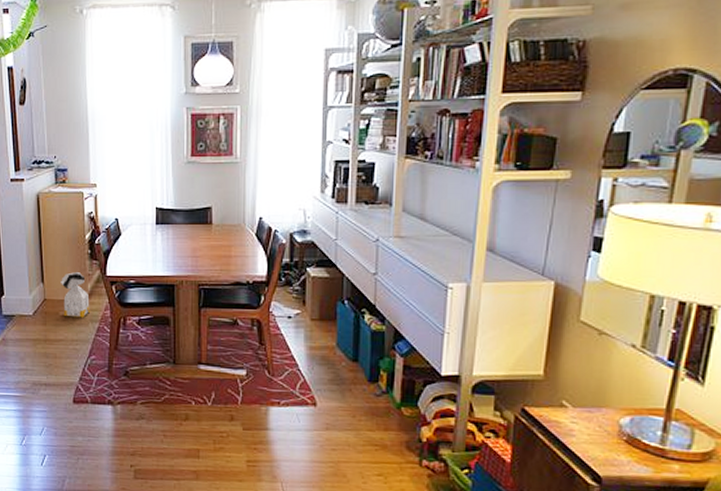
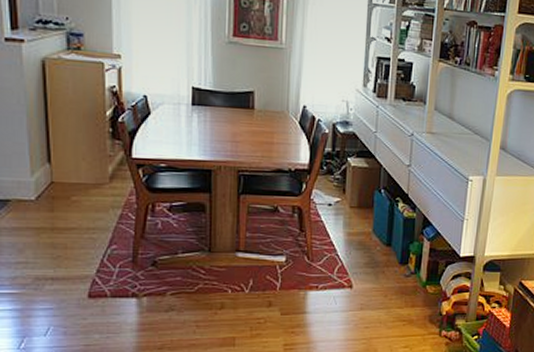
bag: present [61,271,91,318] -> none [73,151,112,204]

